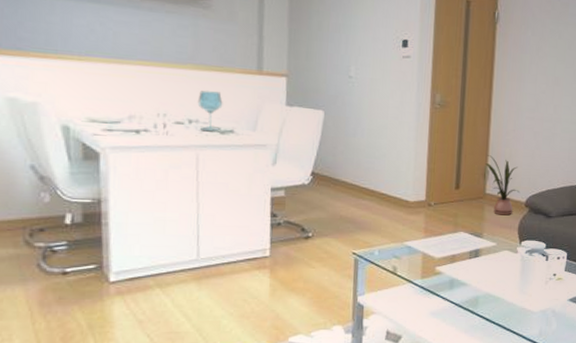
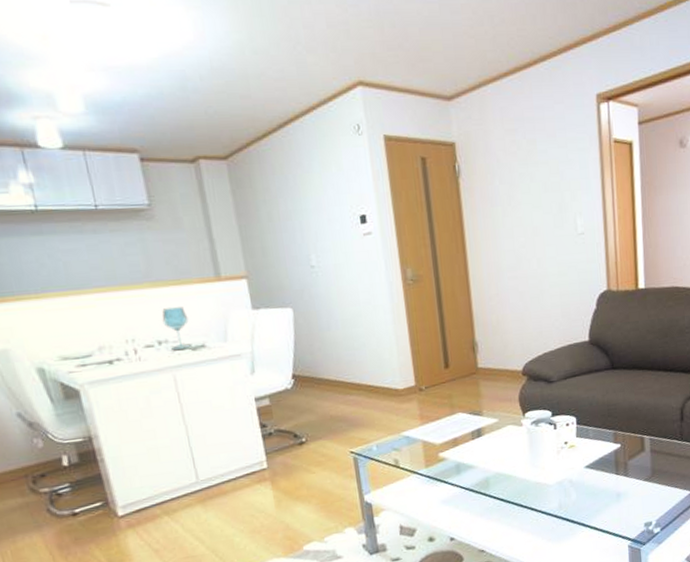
house plant: present [485,155,519,216] -> none [472,326,514,389]

